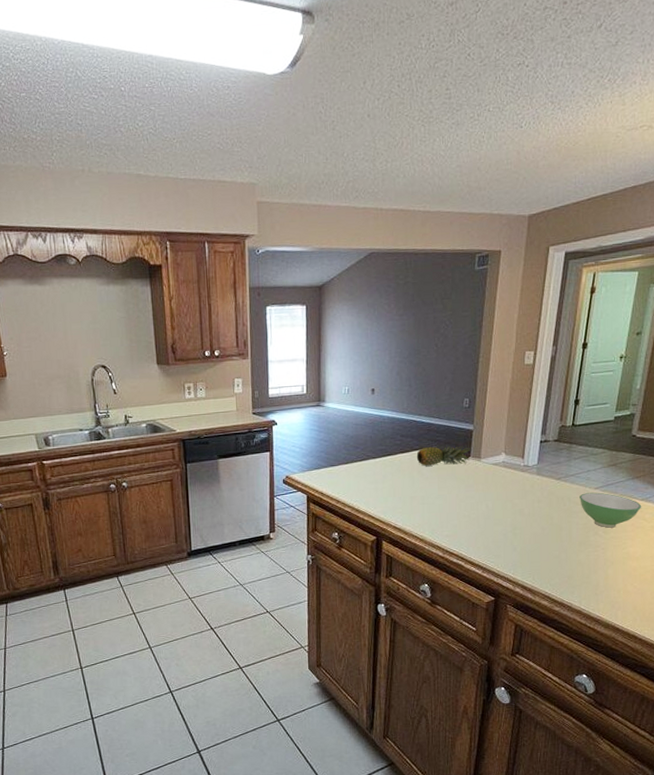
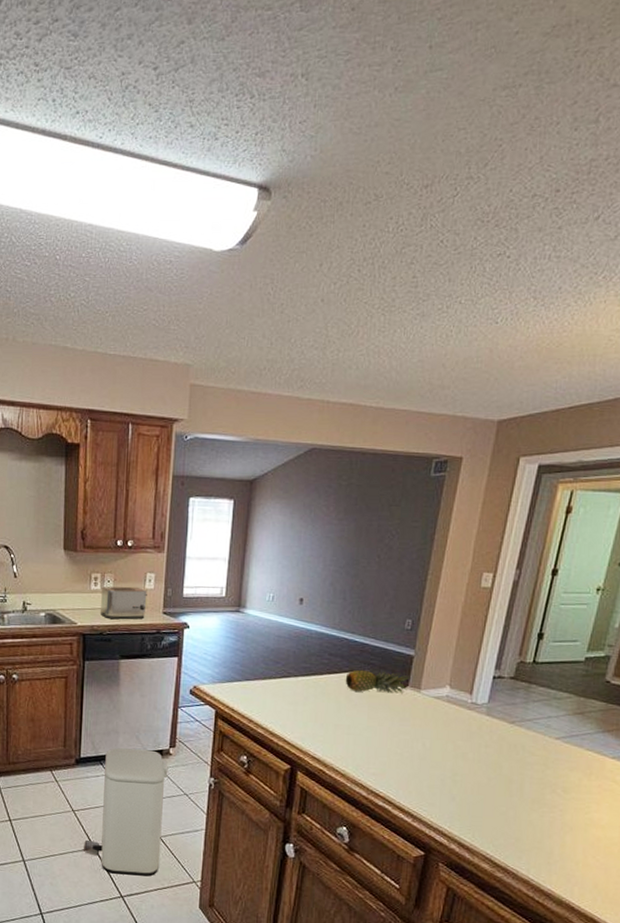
toaster: none [195,392,237,424] -> present [101,586,147,620]
pedal bin: none [202,537,271,649] -> present [84,748,168,877]
bowl: present [580,492,642,528] -> none [536,742,613,787]

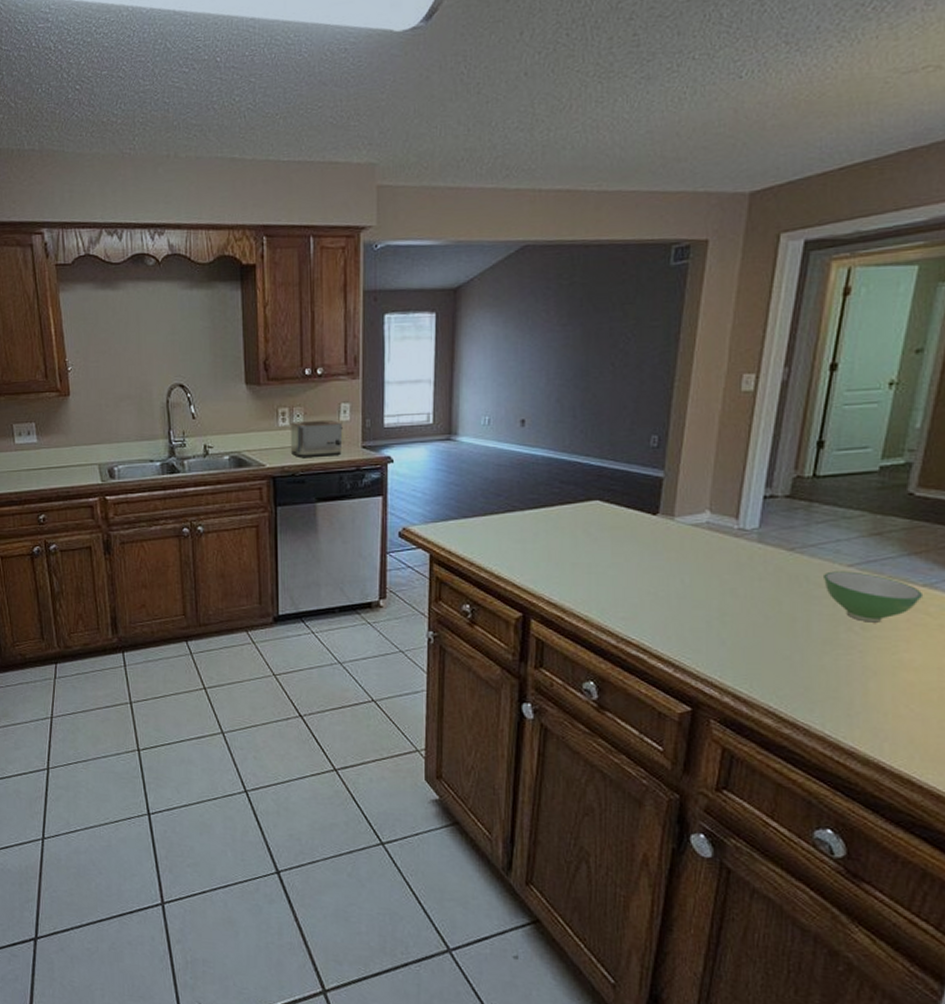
pedal bin: present [84,748,168,877] -> none [289,602,380,746]
fruit: present [345,669,410,695] -> none [581,497,661,524]
bowl: none [536,742,613,787] -> present [824,571,924,623]

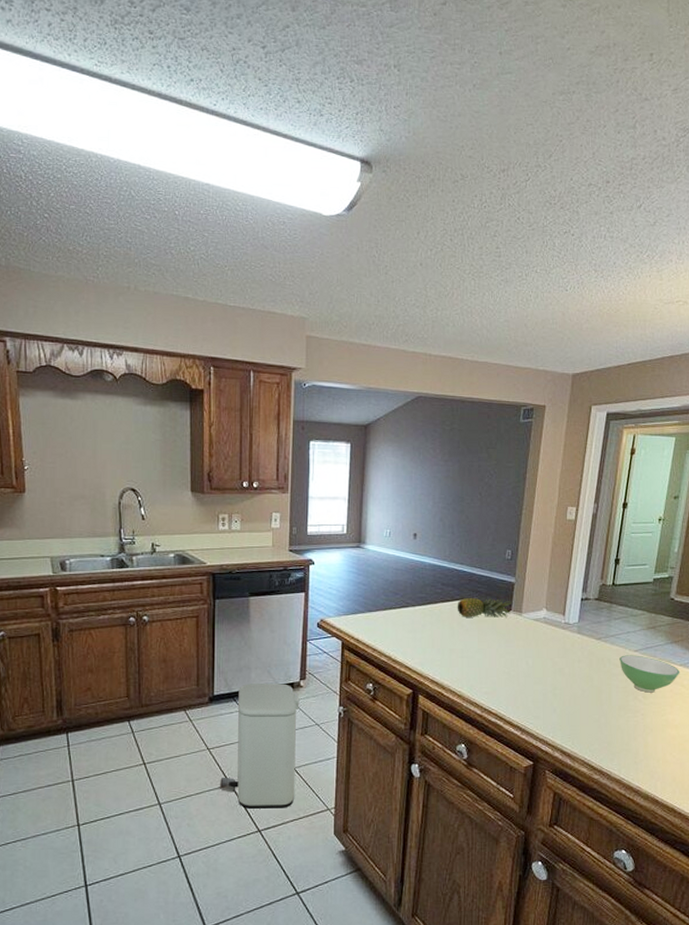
pedal bin: none [289,602,380,746] -> present [220,684,300,809]
toaster: present [291,419,343,459] -> none [229,526,273,559]
fruit: none [581,497,661,524] -> present [457,597,513,619]

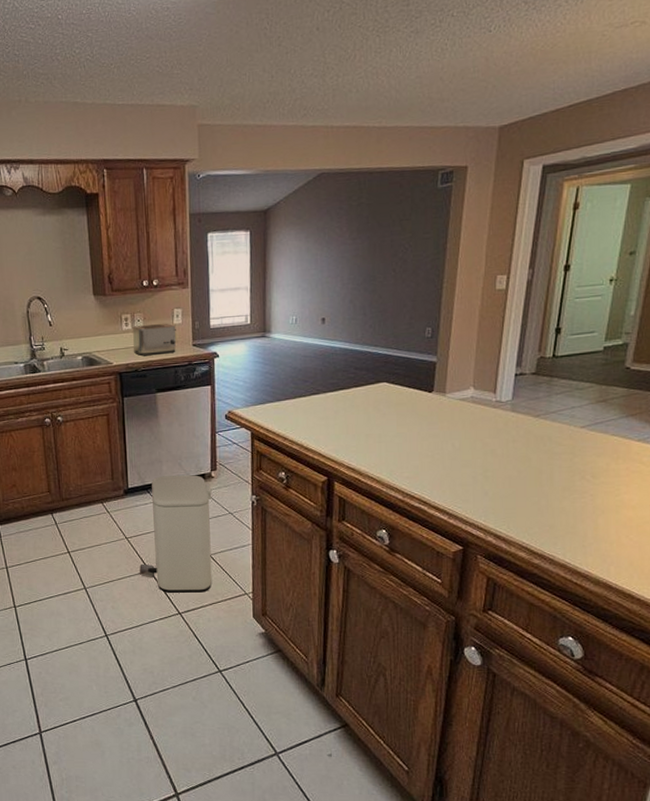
toaster: none [229,526,273,559] -> present [133,323,176,357]
fruit: present [457,597,513,619] -> none [372,379,435,401]
bowl: present [619,655,680,693] -> none [562,431,639,472]

